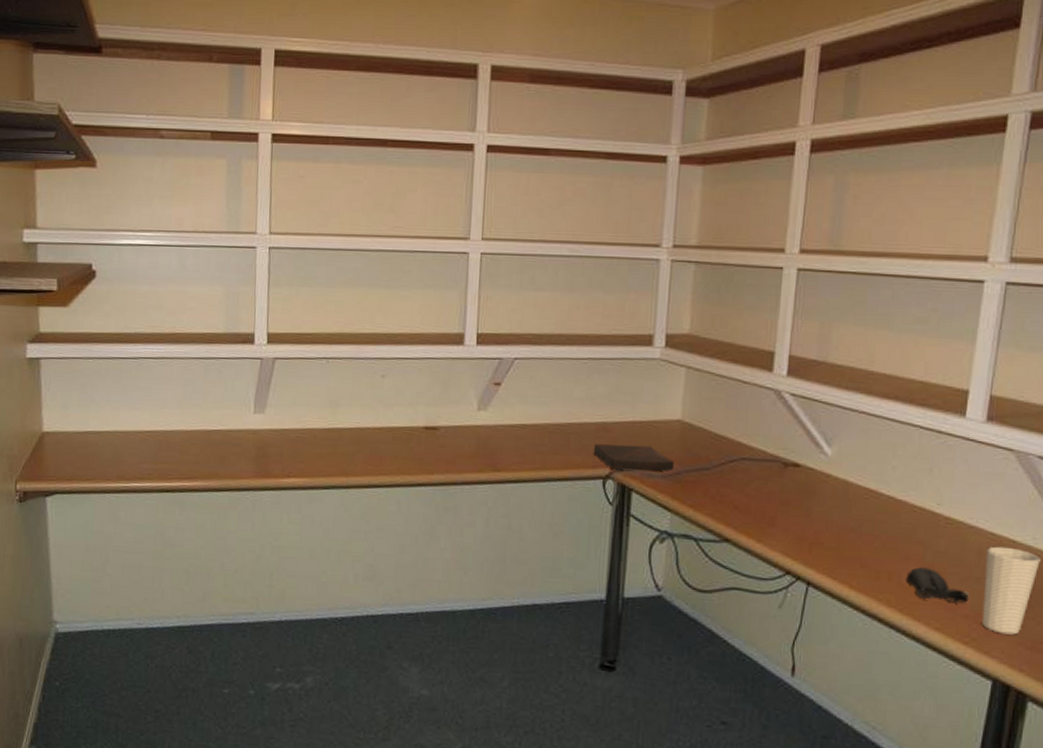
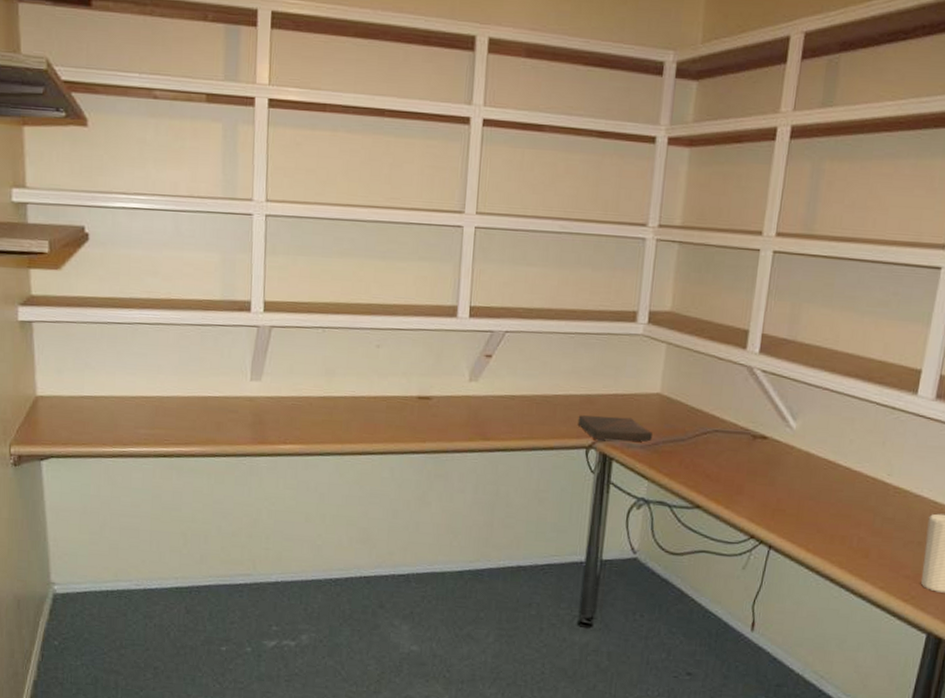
computer mouse: present [905,567,970,604] -> none [856,532,912,565]

